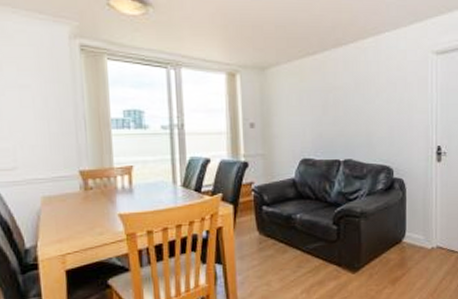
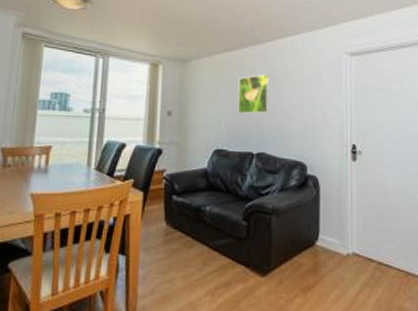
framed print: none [321,78,355,121] -> present [237,74,270,114]

